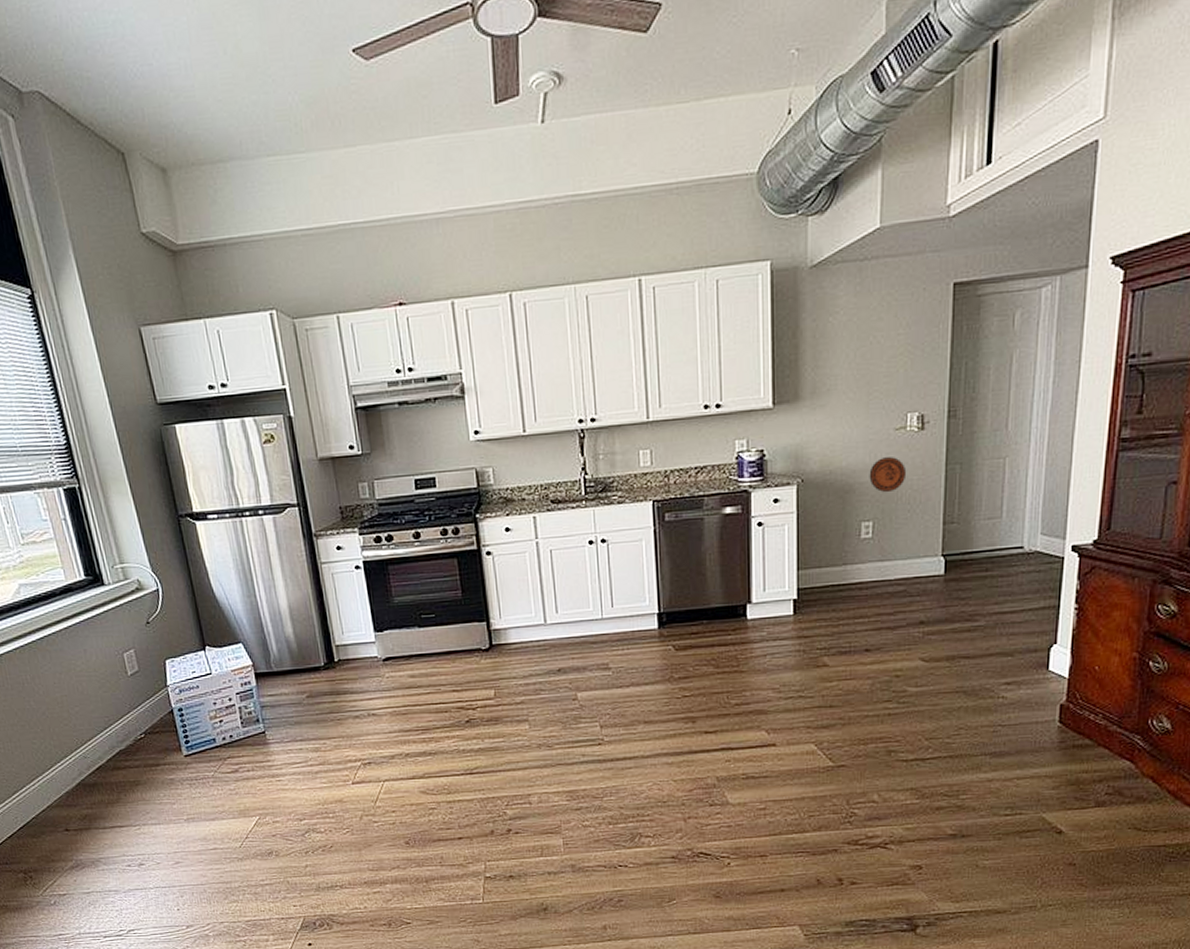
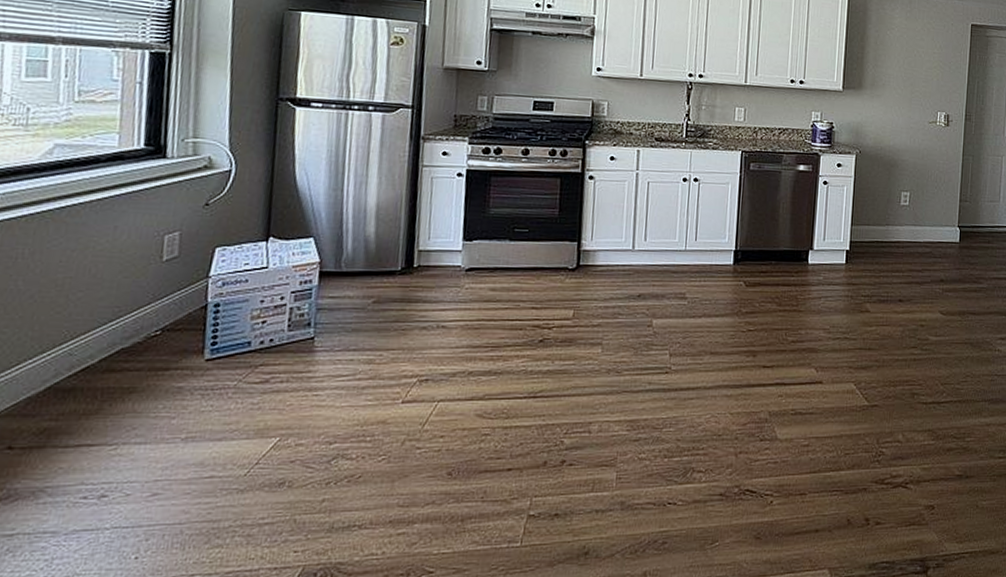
decorative plate: present [869,457,907,493] -> none [909,143,936,171]

